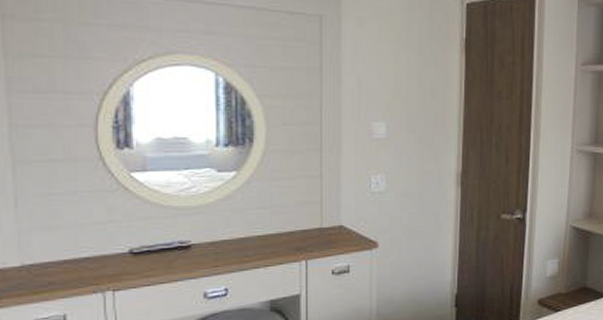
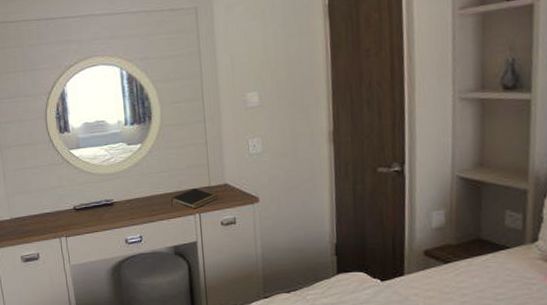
notepad: none [270,230,330,255] -> present [170,188,218,209]

